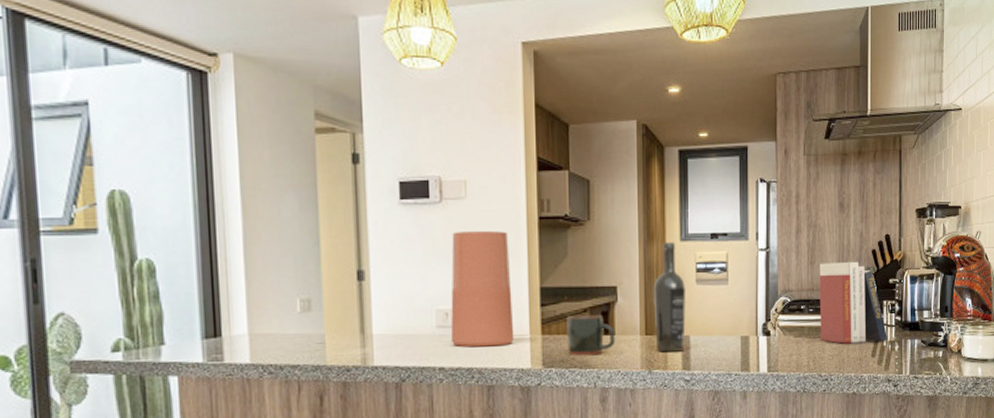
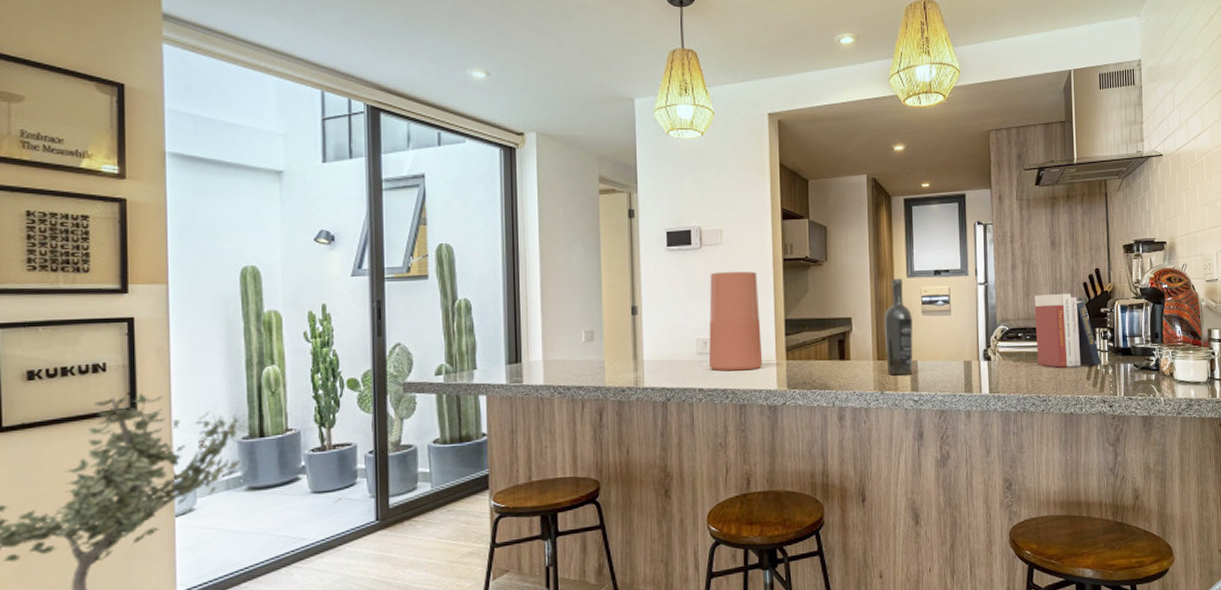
mug: present [567,314,616,356] -> none [808,342,851,379]

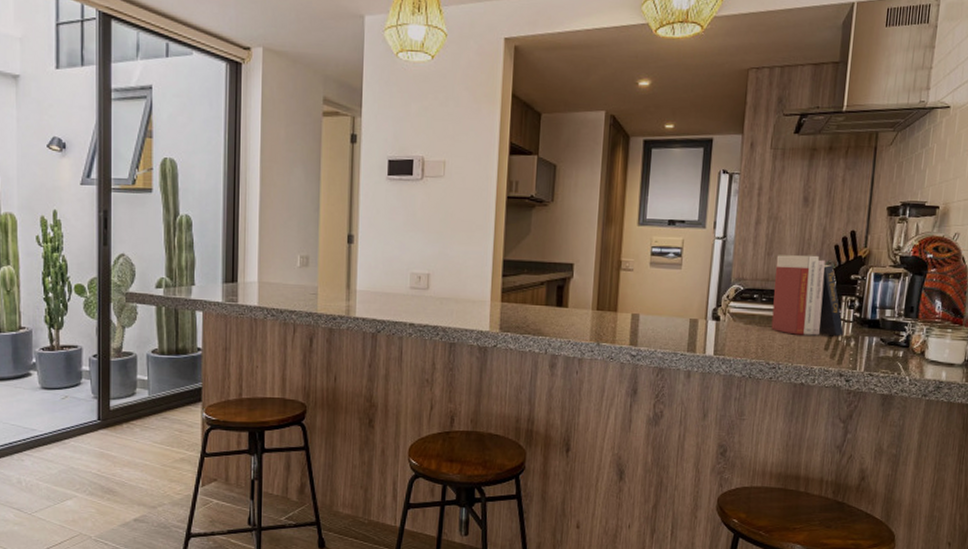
vase: present [708,272,763,371] -> none [421,206,479,309]
wine bottle: present [883,278,913,376] -> none [605,226,639,328]

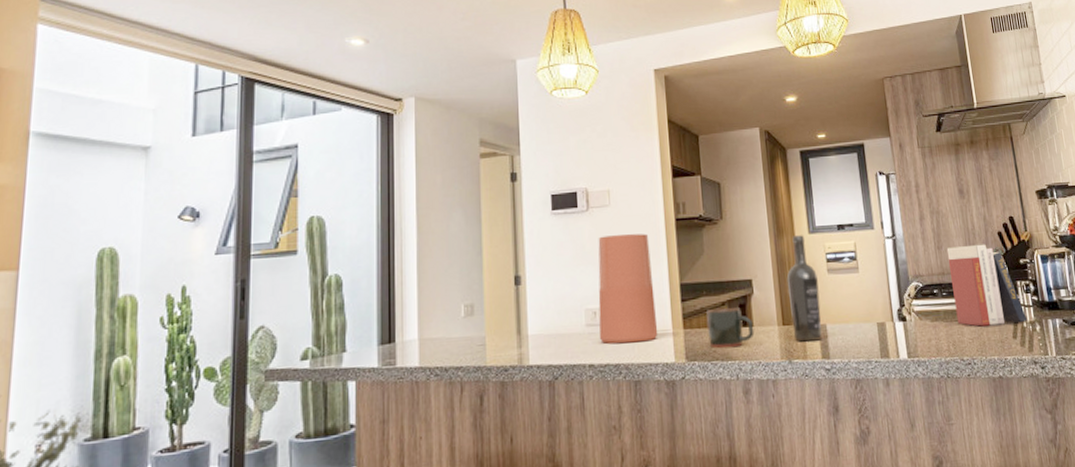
vase: none [421,206,479,309] -> present [598,233,658,344]
mug: none [523,286,569,325] -> present [706,307,755,348]
wine bottle: none [605,226,639,328] -> present [786,235,822,342]

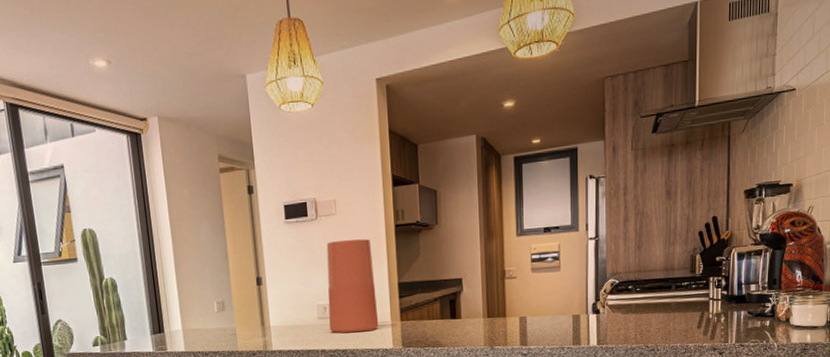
mug: present [706,307,755,348] -> none [421,302,462,337]
wine bottle: present [786,235,822,342] -> none [493,238,522,332]
books: present [946,244,1028,327] -> none [646,243,714,318]

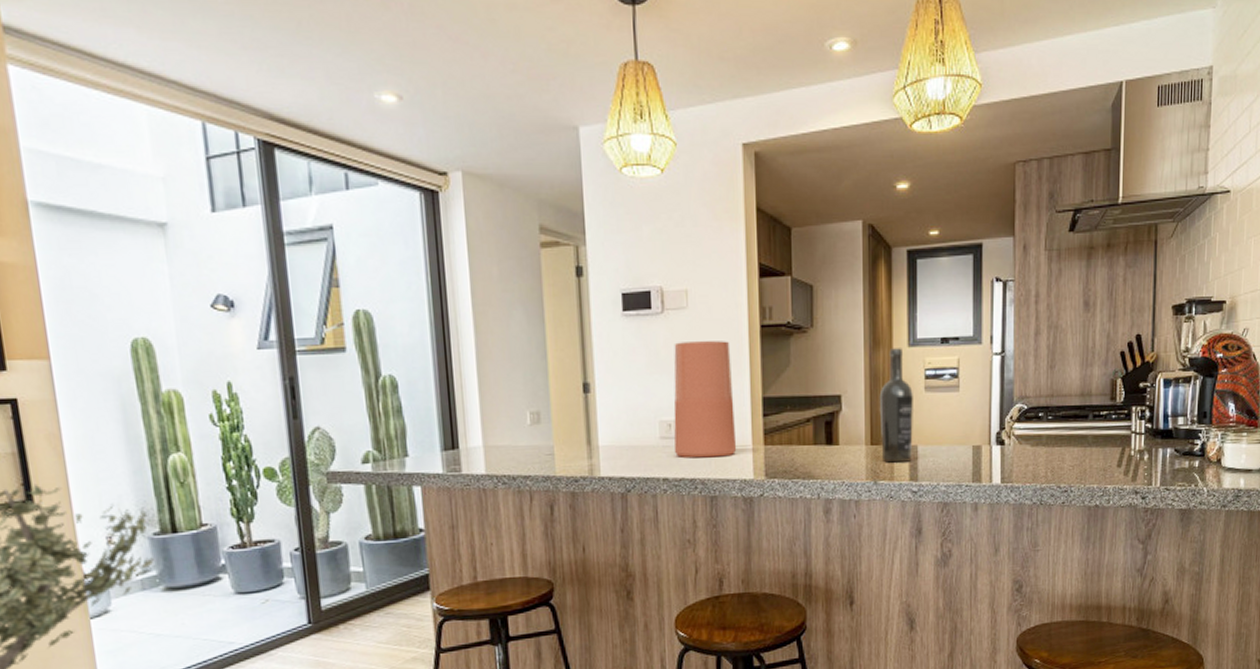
wine bottle: none [493,238,522,332] -> present [879,348,913,463]

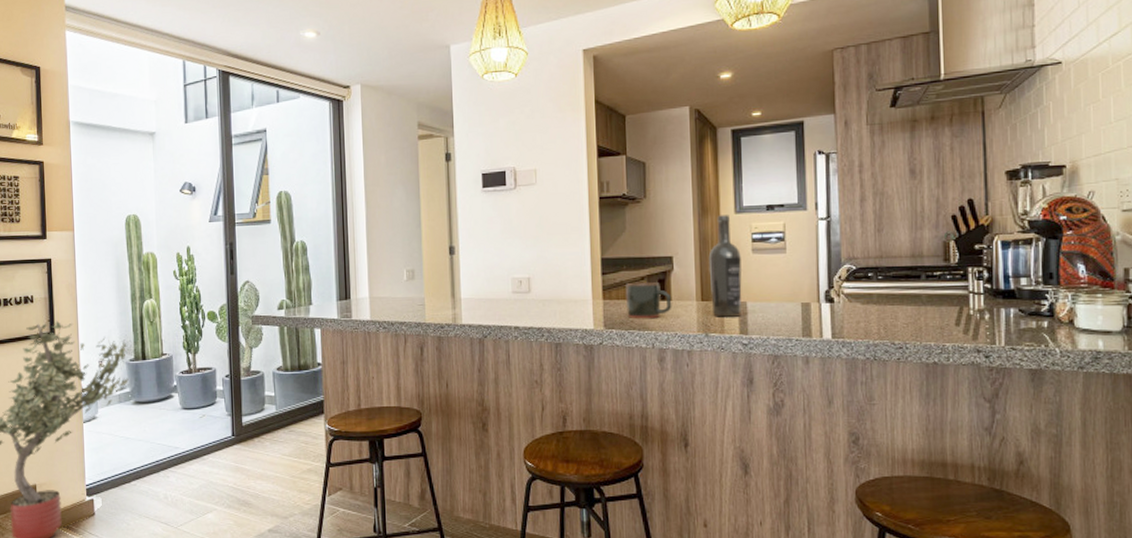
vase: present [673,341,737,458] -> none [524,211,579,310]
mug: none [790,424,840,467] -> present [626,281,672,319]

